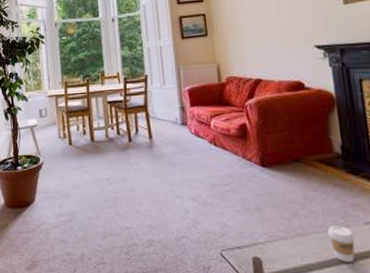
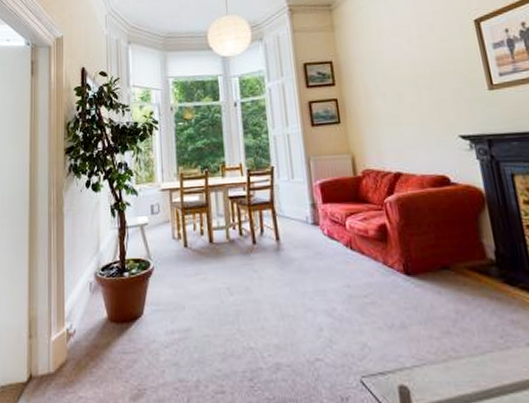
coffee cup: present [328,224,355,262] -> none [485,346,518,392]

